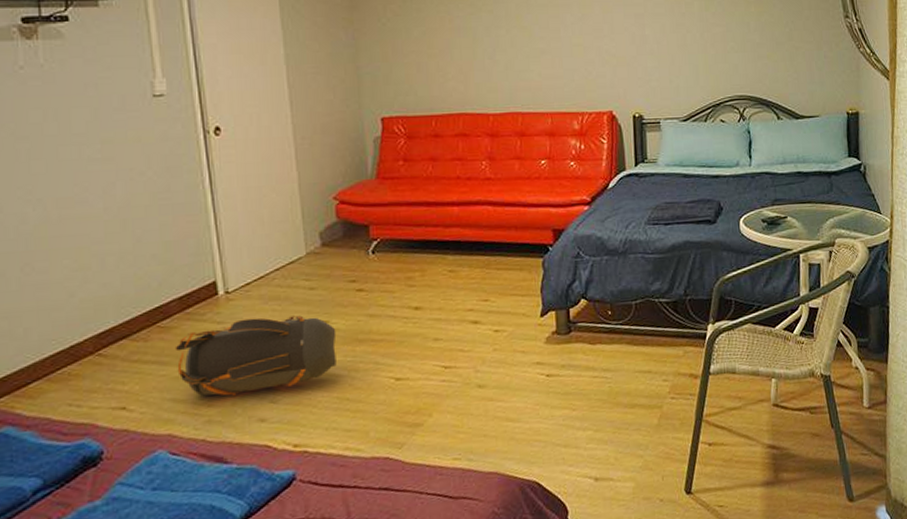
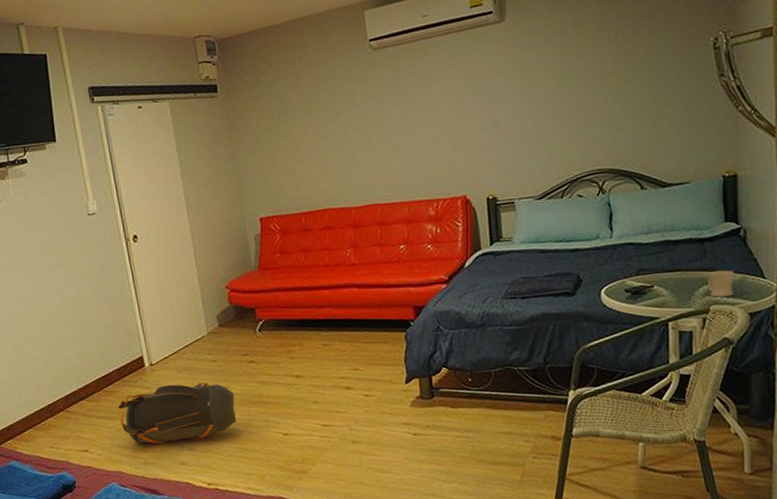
mug: none [833,204,856,231] -> present [707,270,734,298]

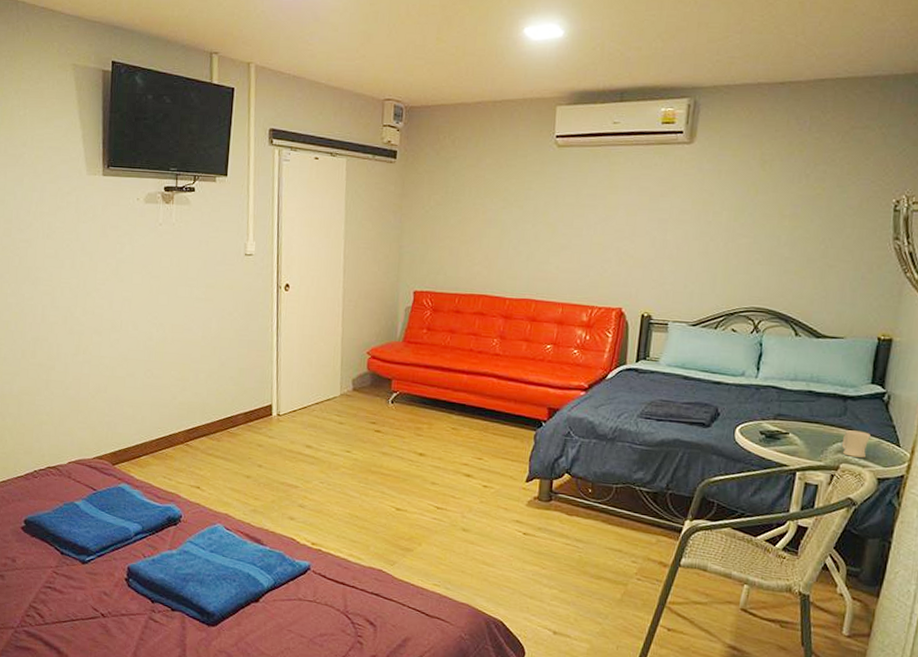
backpack: present [117,382,236,445] -> none [237,437,355,497]

